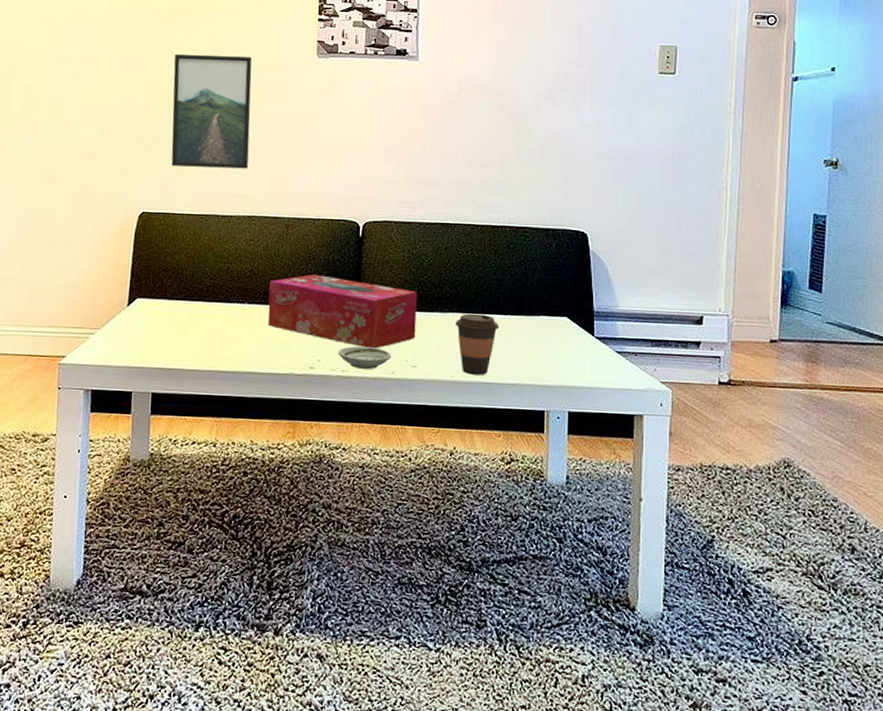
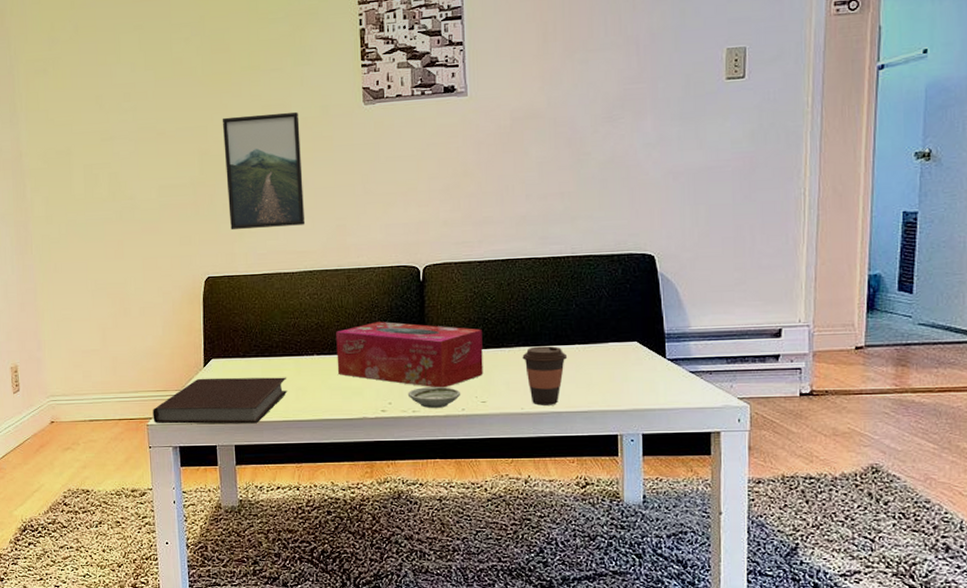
notebook: none [66,317,214,371] -> present [153,377,288,424]

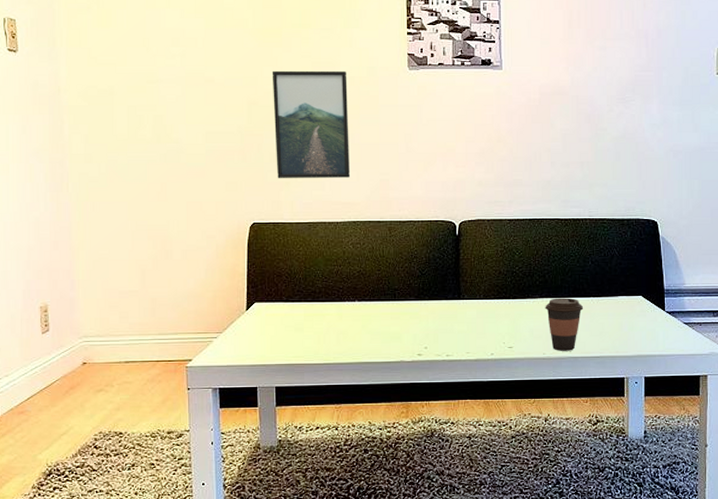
notebook: present [153,377,288,424] -> none [193,321,329,366]
tissue box: present [336,322,483,388] -> none [377,272,511,334]
saucer: present [407,387,461,409] -> none [442,333,491,353]

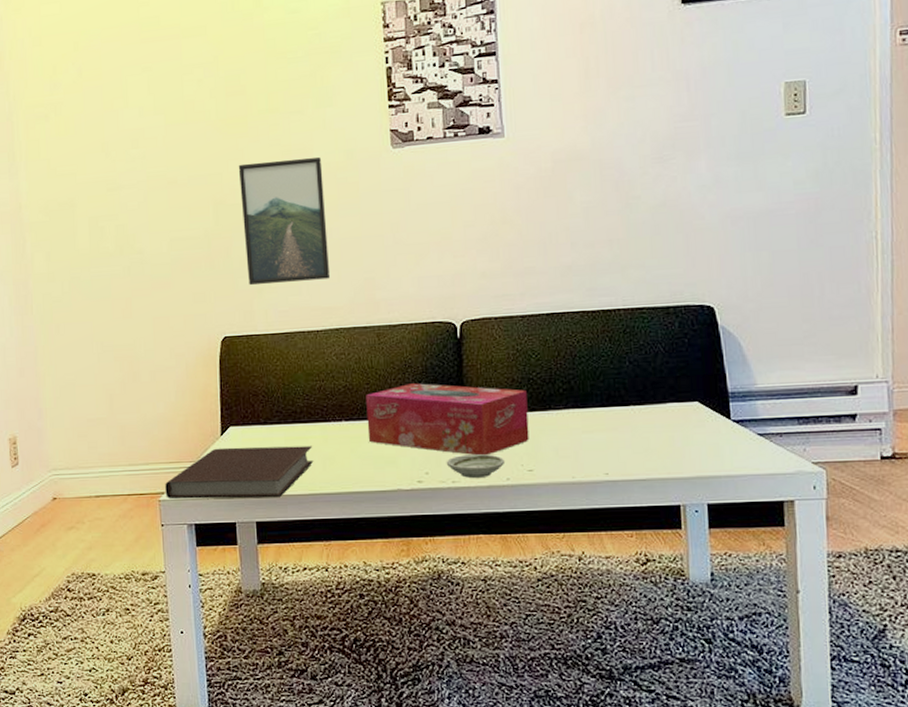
notebook: none [193,321,329,366] -> present [165,445,314,500]
tissue box: none [377,272,511,334] -> present [366,383,530,456]
saucer: none [442,333,491,353] -> present [446,454,506,479]
coffee cup: present [545,298,584,351] -> none [572,407,622,474]

